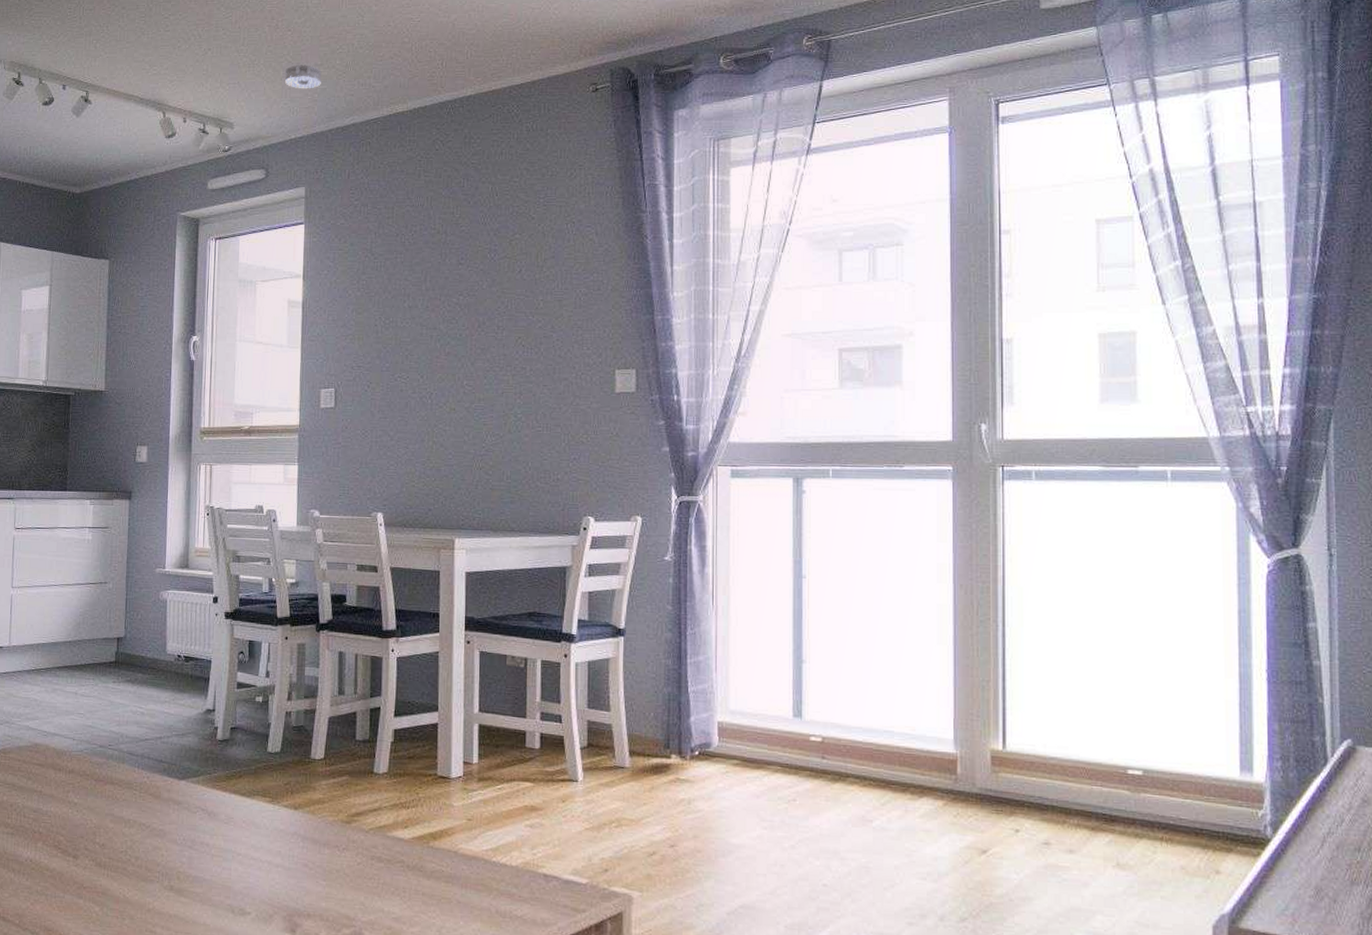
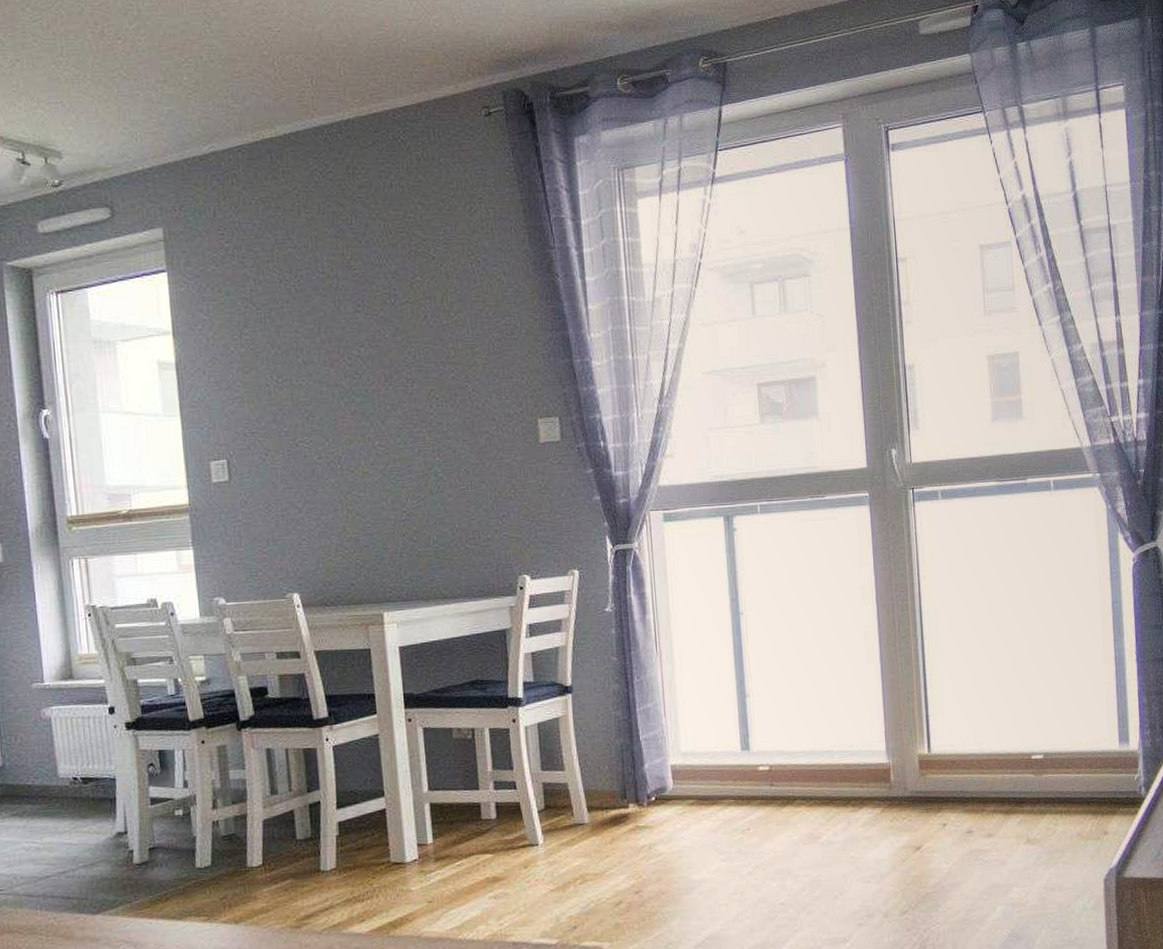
smoke detector: present [284,65,322,89] -> none [119,81,167,111]

